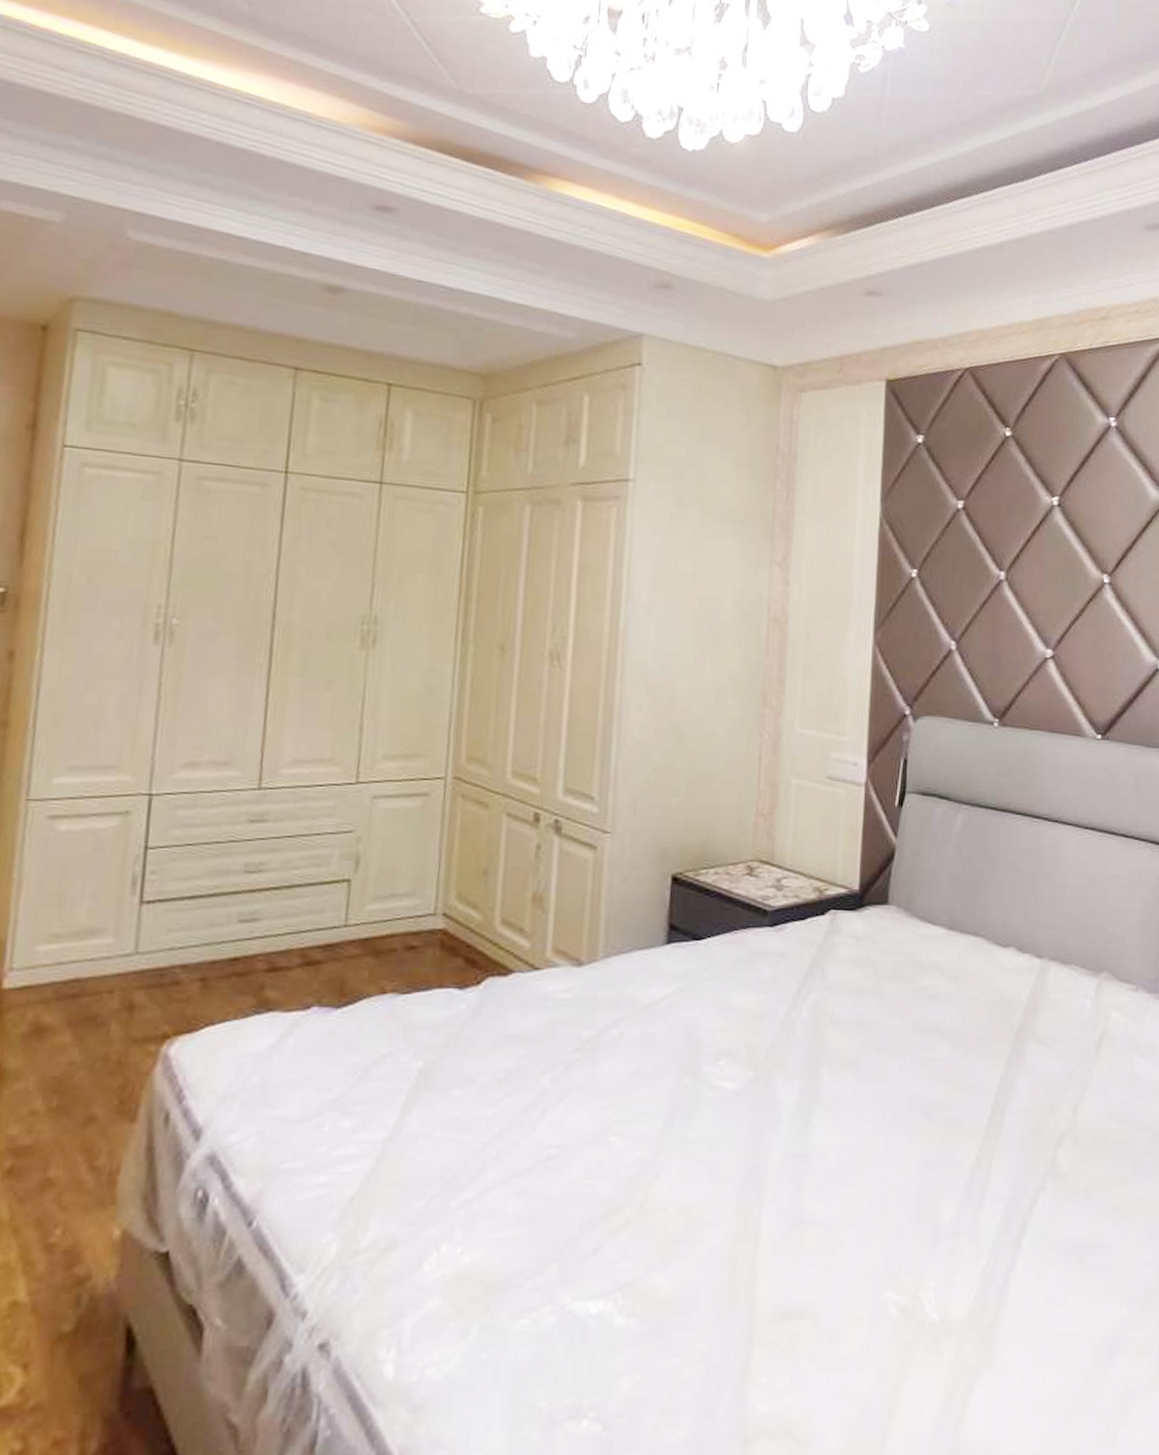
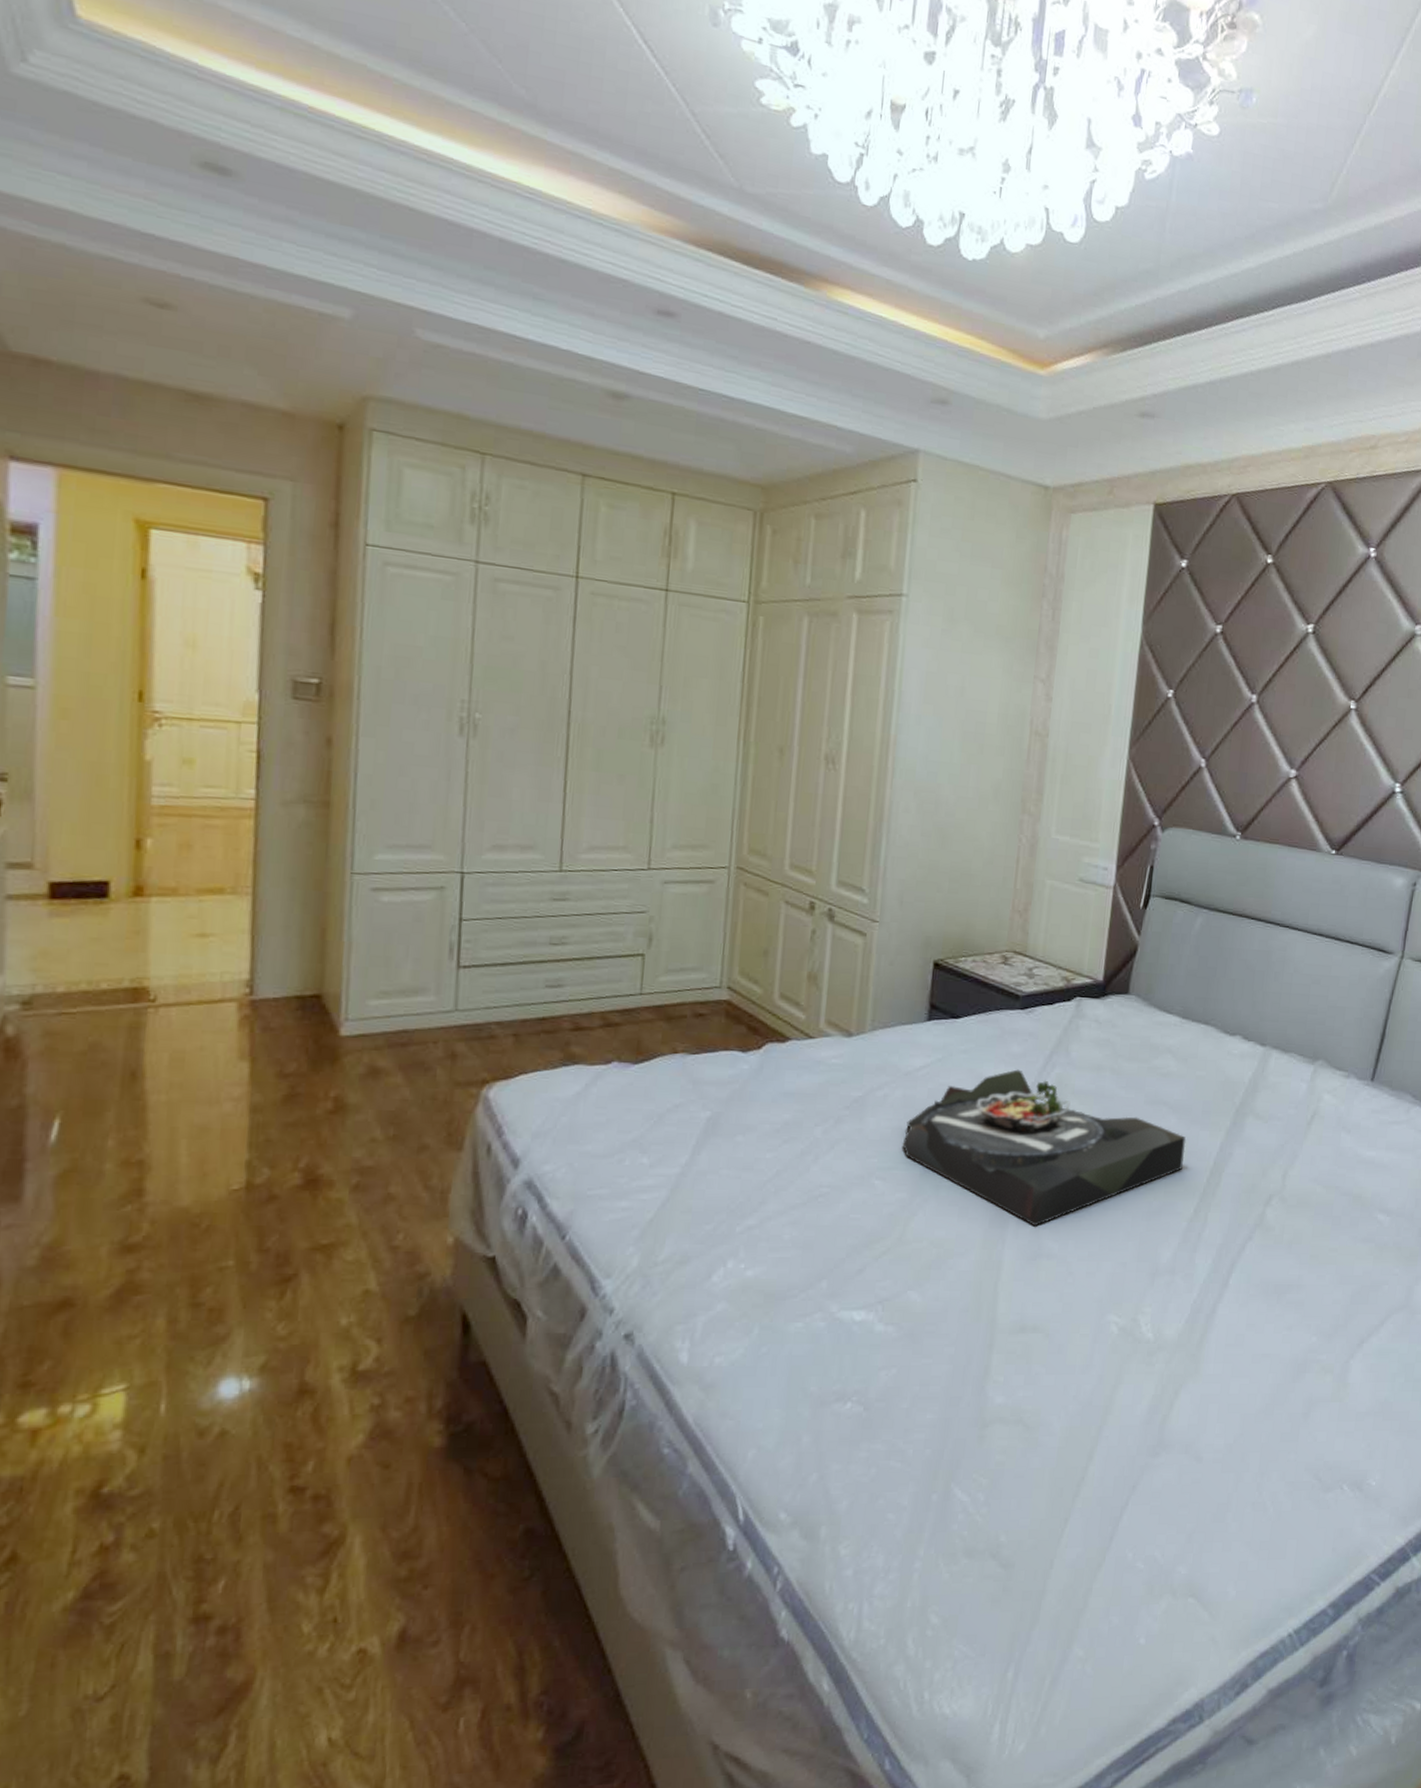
serving tray: none [641,997,962,1186] -> present [902,1069,1187,1227]

